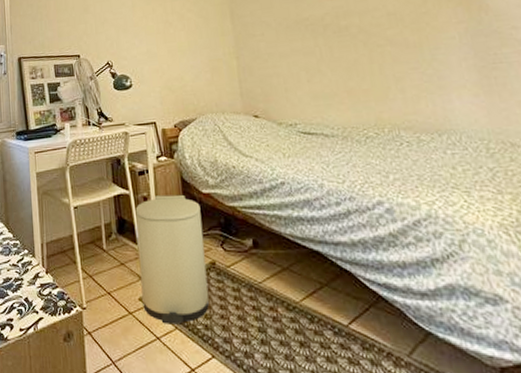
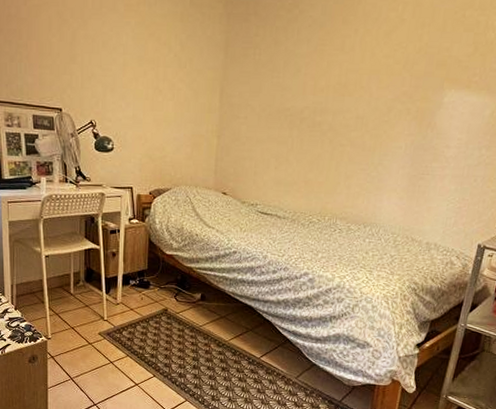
pedal bin: present [135,194,209,325] -> none [102,252,162,353]

